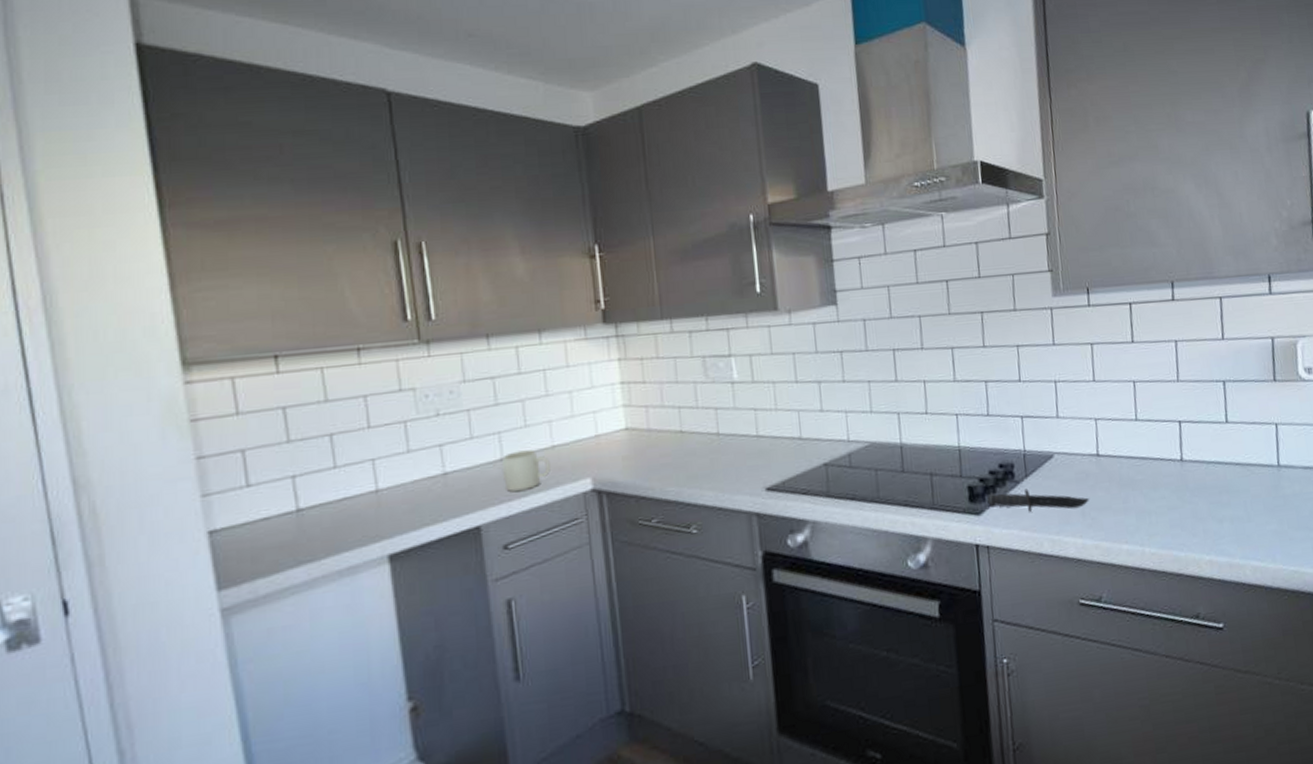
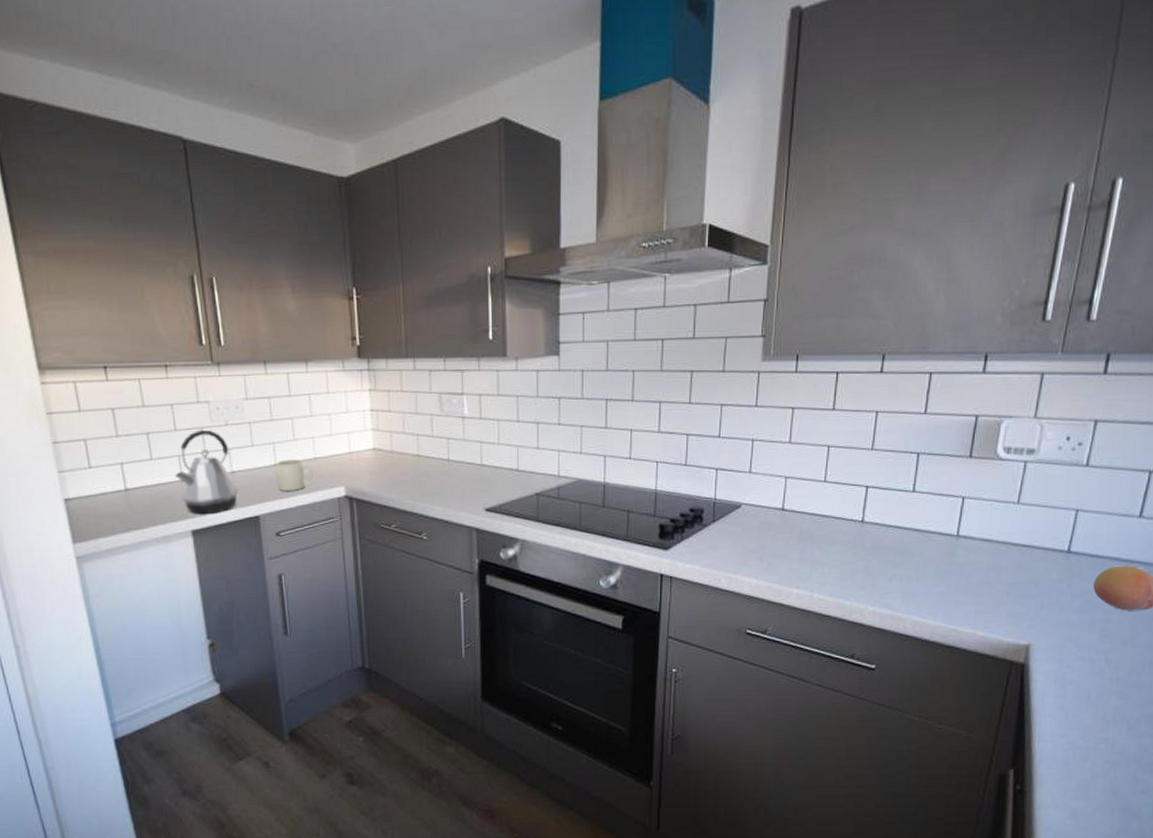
kettle: none [366,422,453,532] -> present [174,429,239,514]
knife: present [987,488,1090,512] -> none [676,532,770,554]

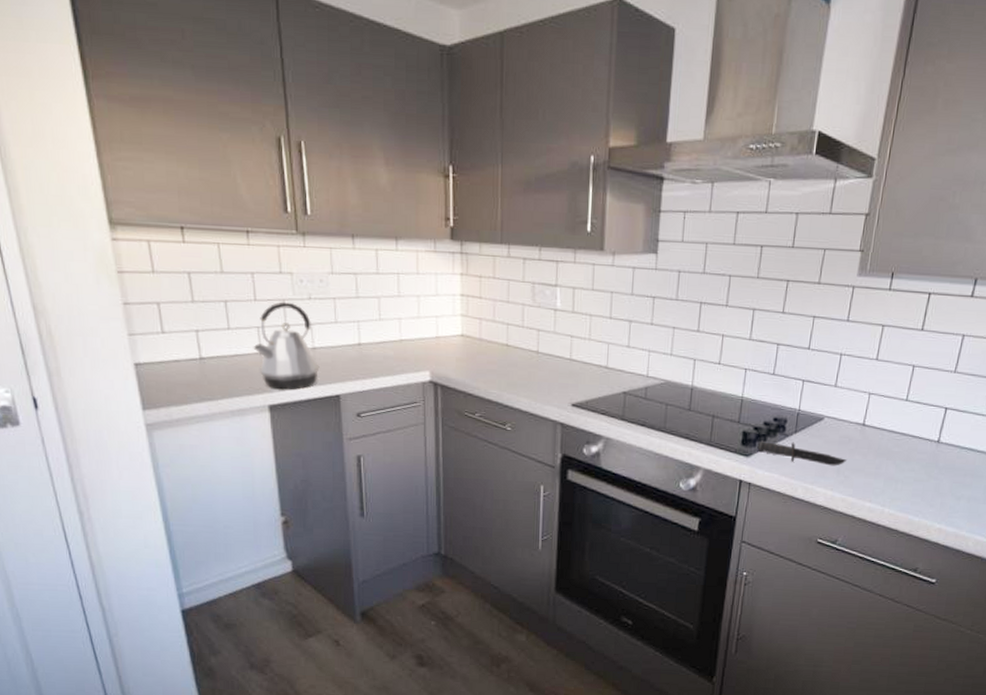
mug: present [275,459,313,492] -> none [358,339,397,373]
knife: none [676,532,770,554] -> present [757,440,847,466]

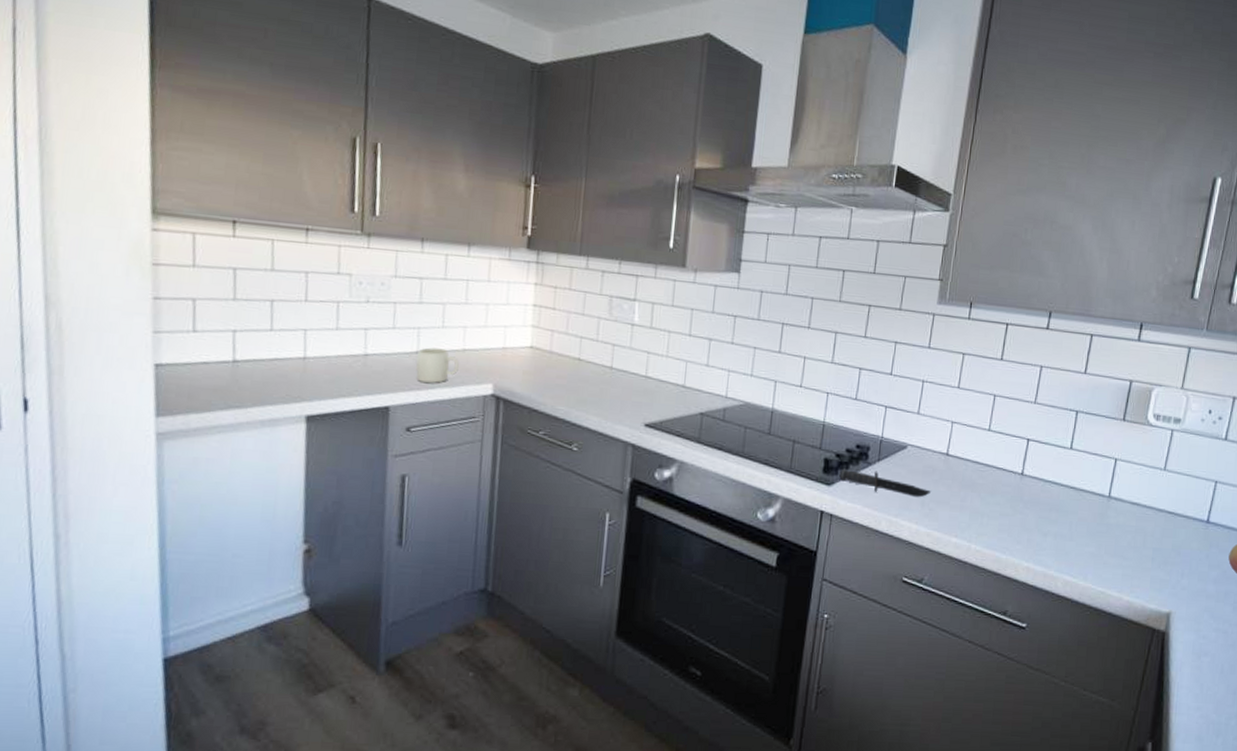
kettle: present [253,301,320,389] -> none [296,303,370,399]
mug: none [358,339,397,373] -> present [415,347,459,384]

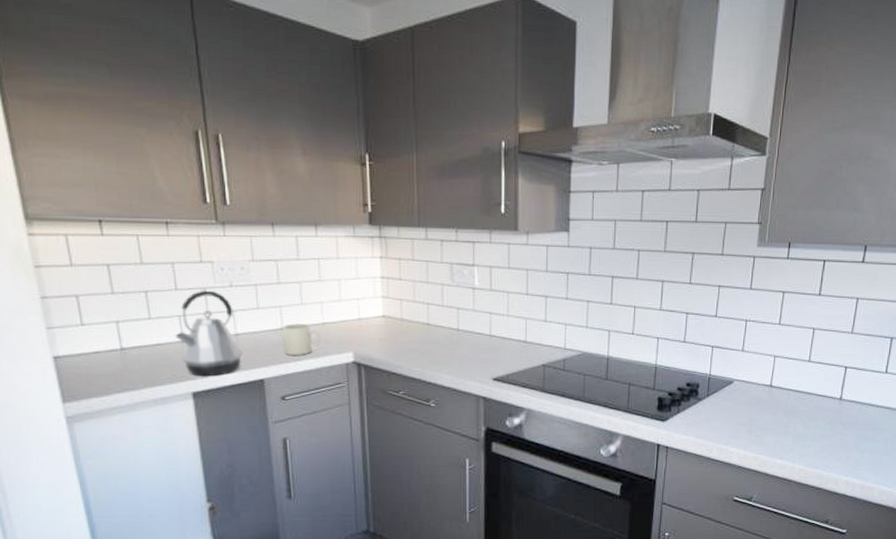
kettle: none [296,303,370,399] -> present [175,290,243,376]
knife: present [839,468,932,498] -> none [672,405,758,427]

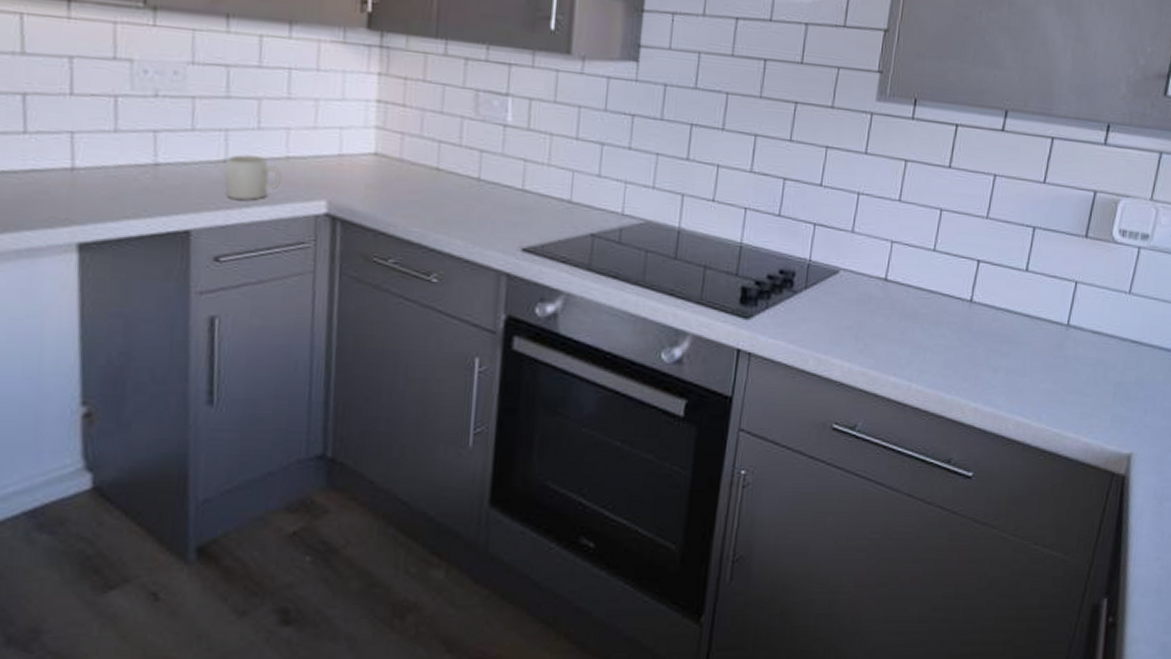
kettle: present [175,290,243,376] -> none [61,98,163,221]

